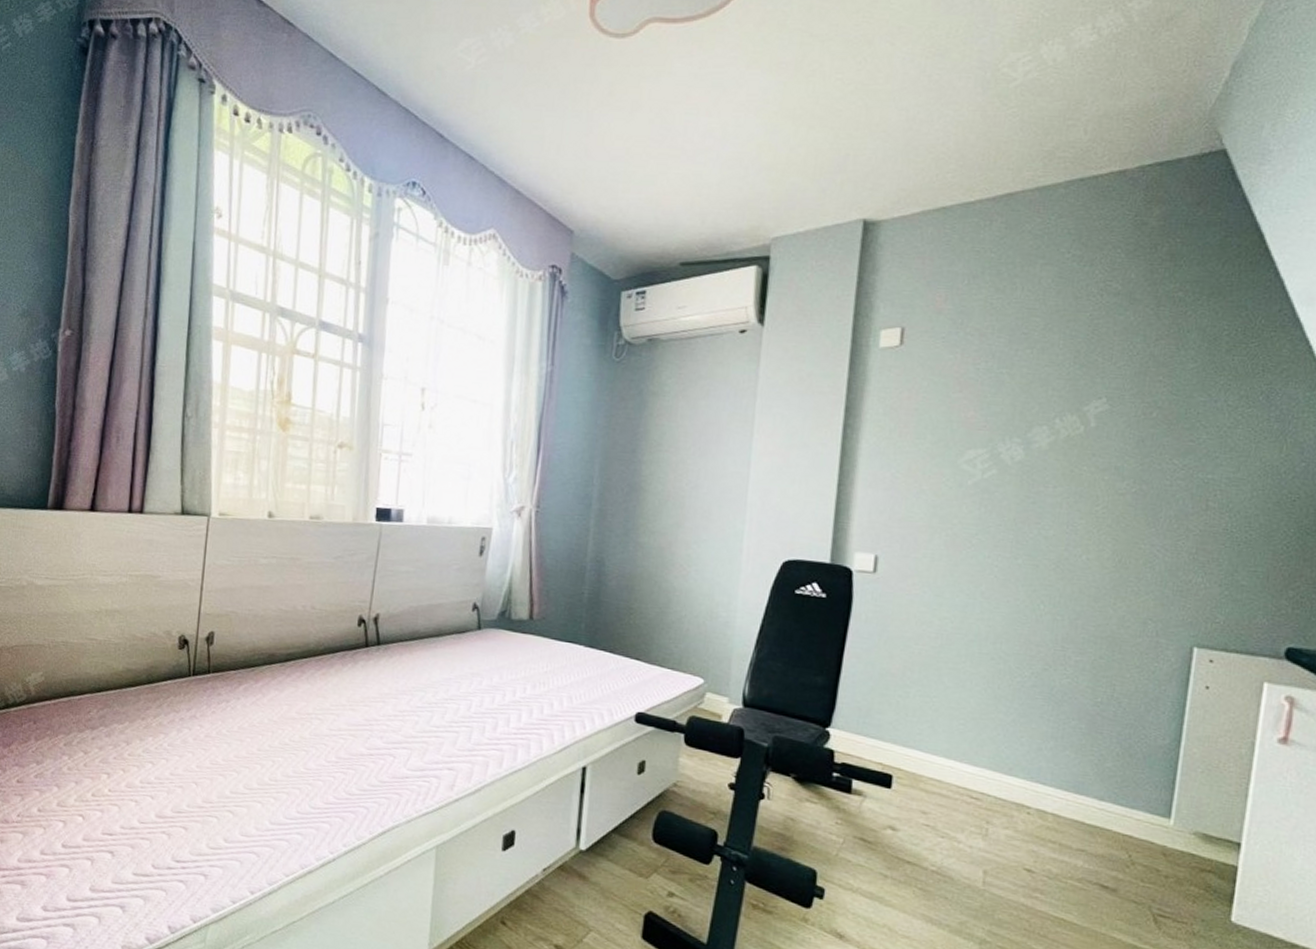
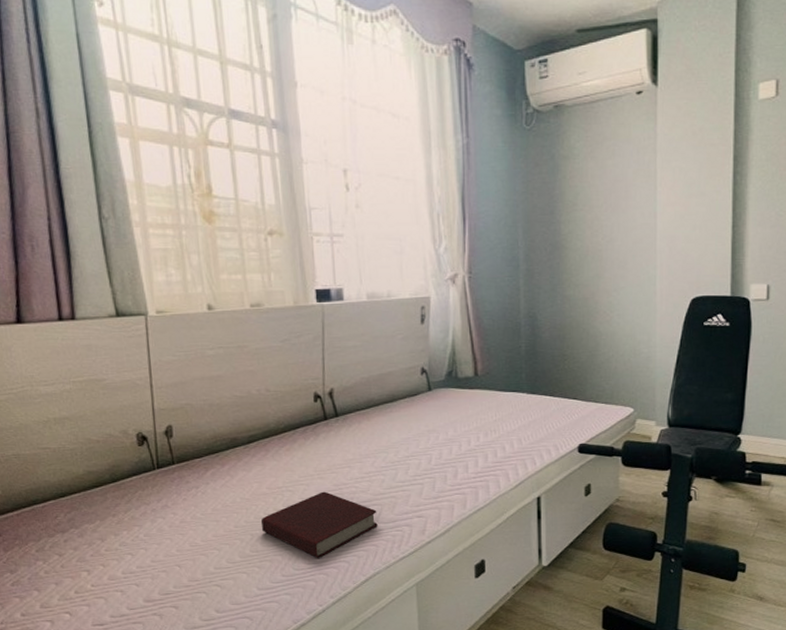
book: none [284,725,406,799] -> present [260,491,378,558]

